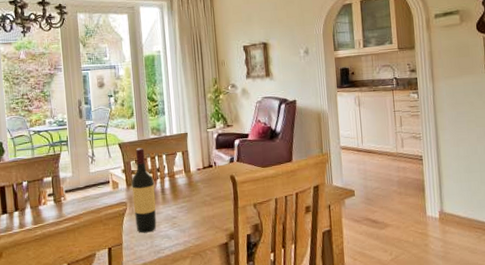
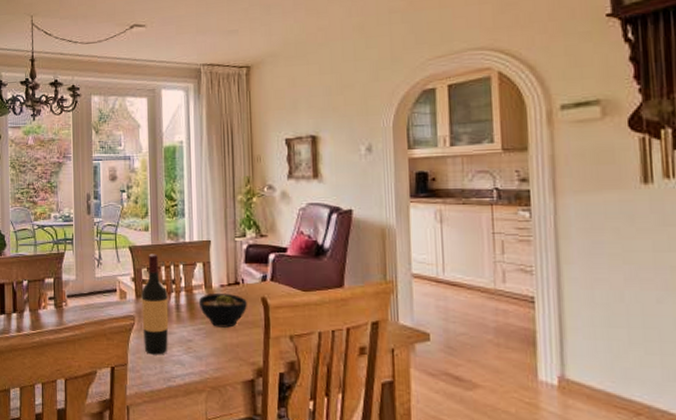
bowl: none [180,175,220,204] -> present [198,292,247,328]

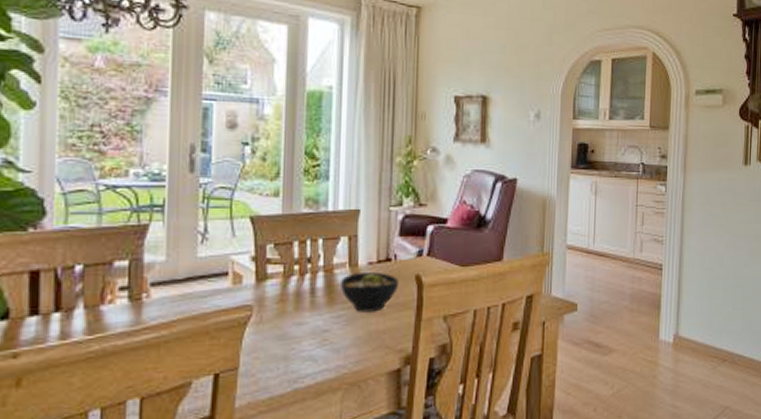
wine bottle: present [141,253,169,355] -> none [263,225,301,353]

